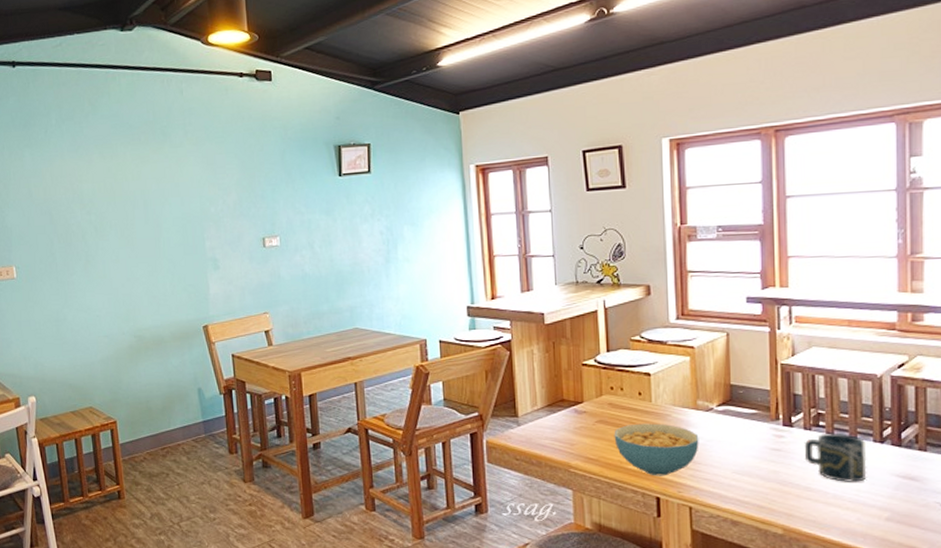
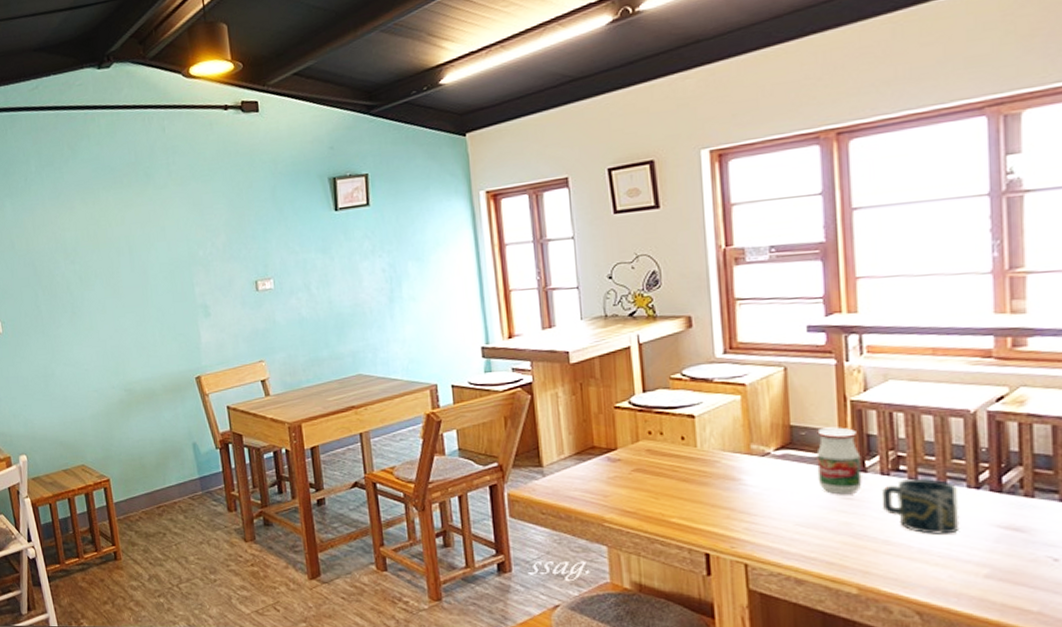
cereal bowl: present [614,423,699,476] -> none [653,471,755,530]
jar: none [752,387,789,447] -> present [816,427,862,495]

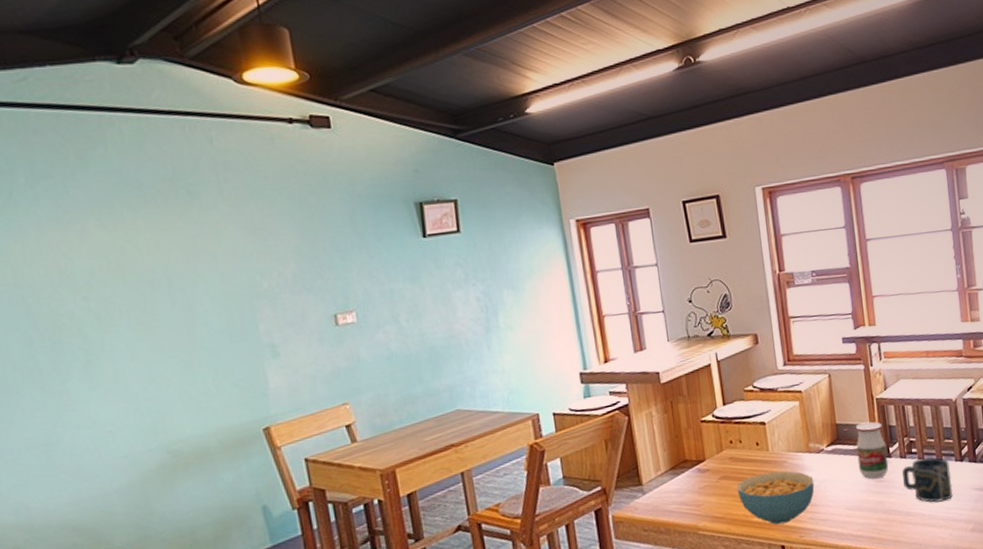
cereal bowl: none [653,471,755,530] -> present [737,471,815,525]

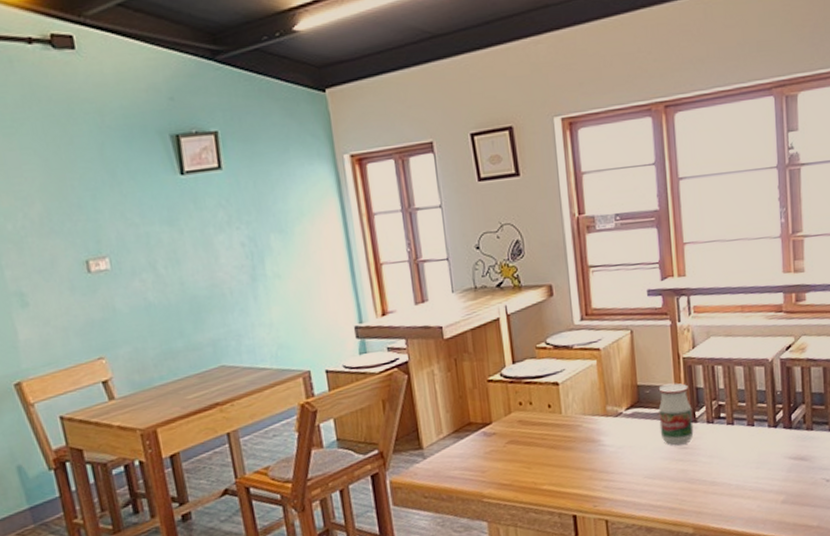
cereal bowl: present [737,471,815,525] -> none [526,435,611,494]
cup: present [901,456,953,502] -> none [707,422,764,472]

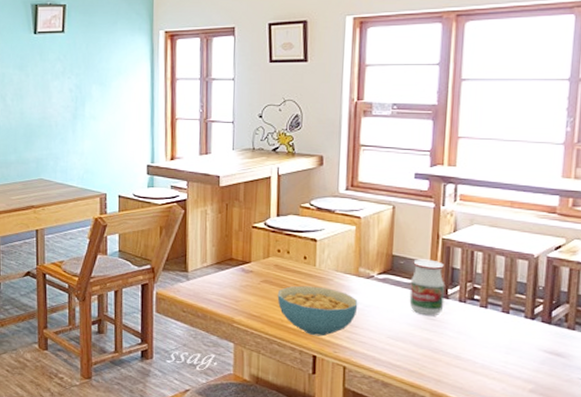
cereal bowl: none [526,435,611,494] -> present [277,286,358,337]

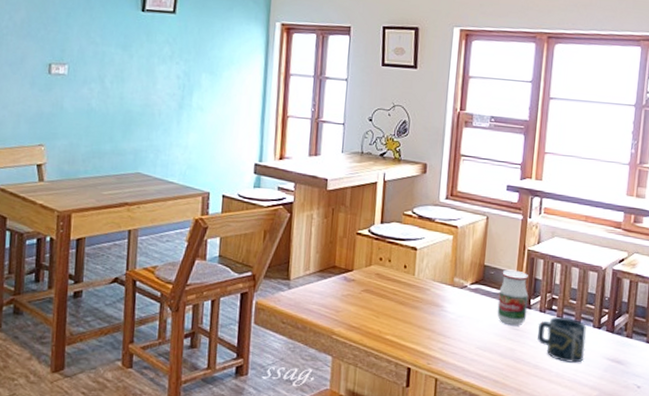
cereal bowl: present [277,286,358,337] -> none [377,295,452,348]
cup: none [456,306,517,355] -> present [536,316,586,363]

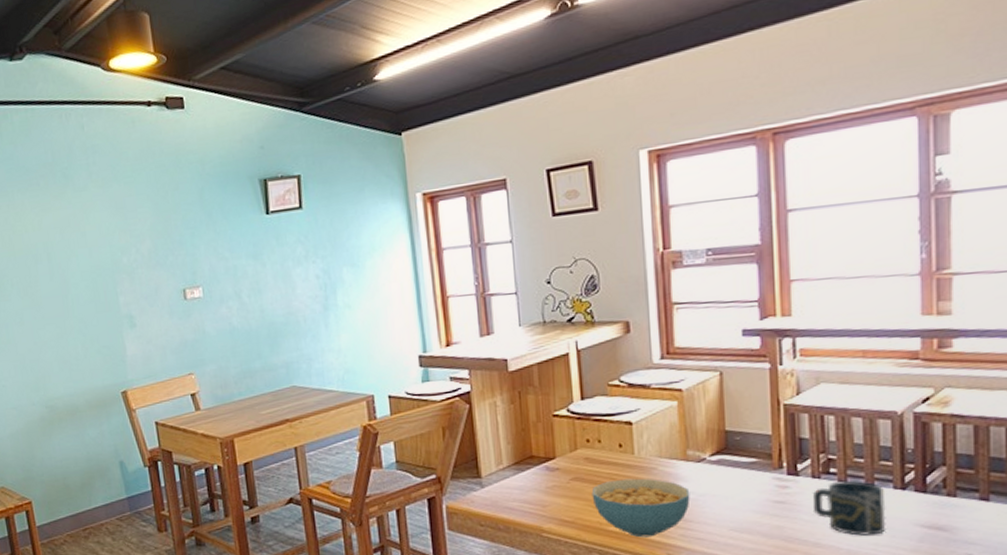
cereal bowl: none [377,295,452,348] -> present [591,478,690,538]
jar: present [497,269,529,326] -> none [750,431,794,499]

